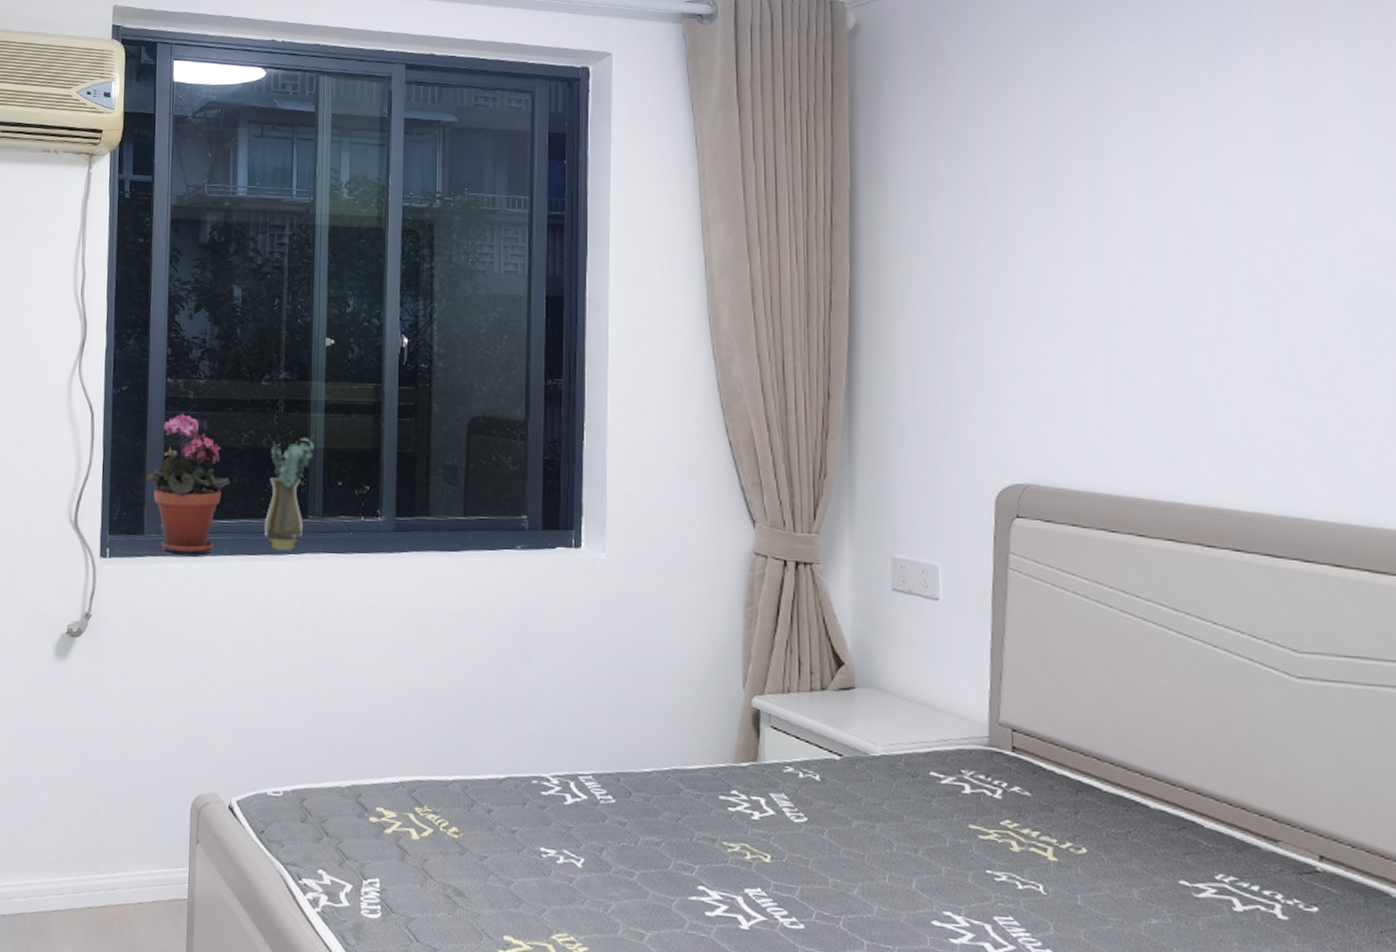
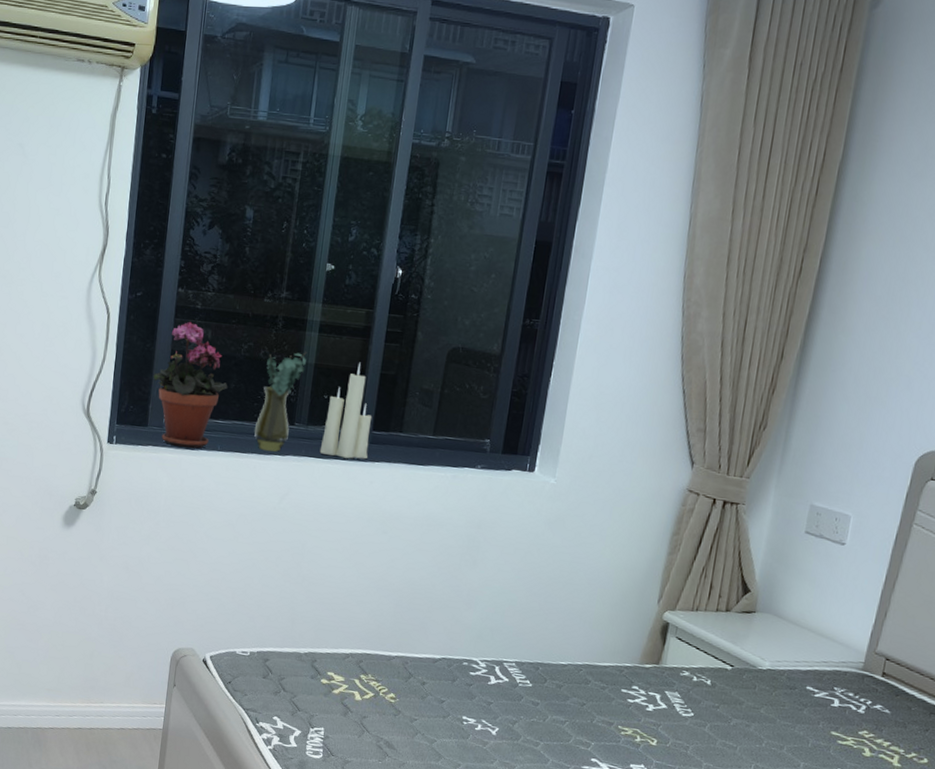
candle: none [339,442,395,551] -> present [319,362,373,460]

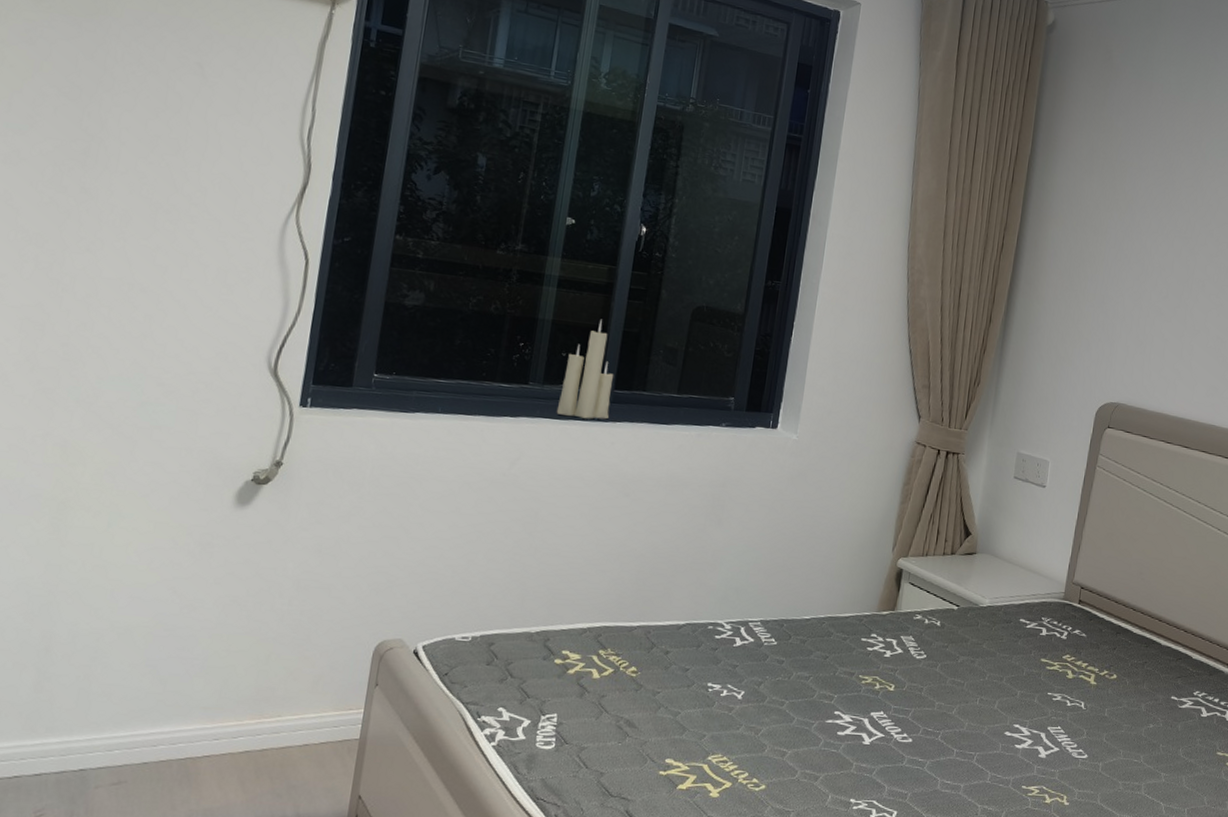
potted plant: present [153,321,228,449] -> none [361,271,453,411]
vase: present [254,351,307,452] -> none [482,306,544,414]

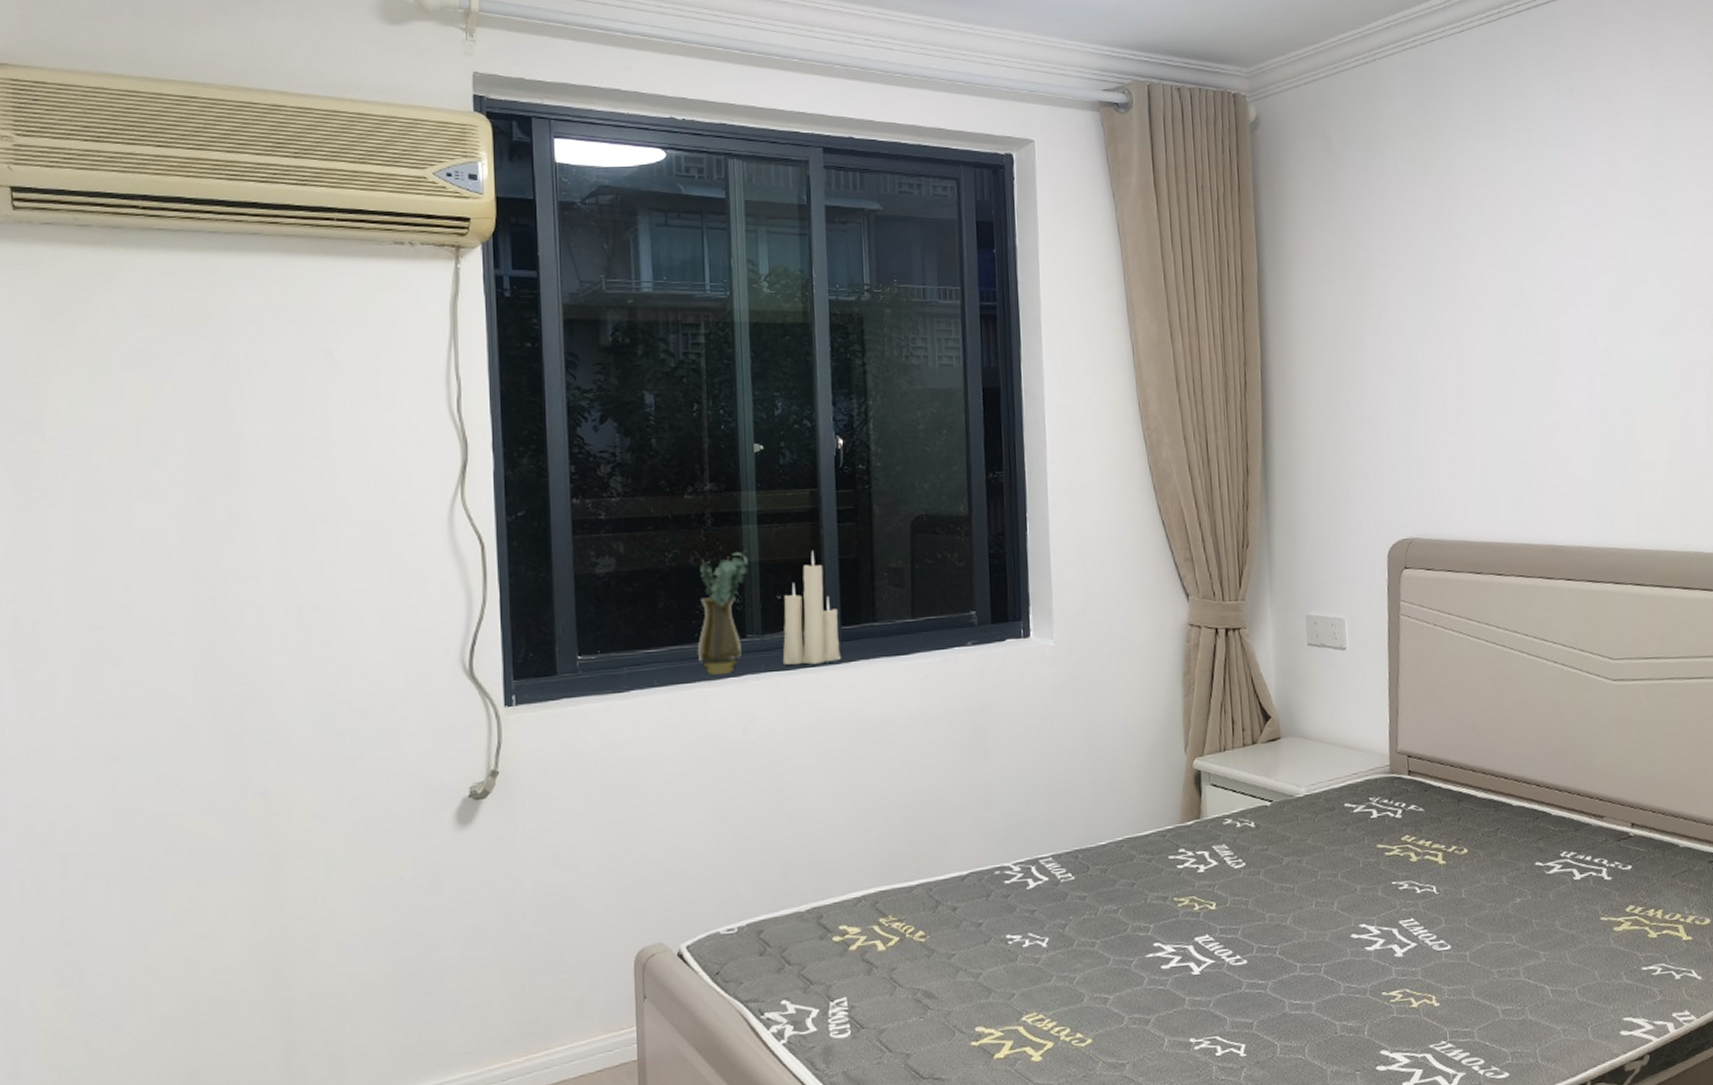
vase: none [482,306,544,414] -> present [697,548,748,676]

